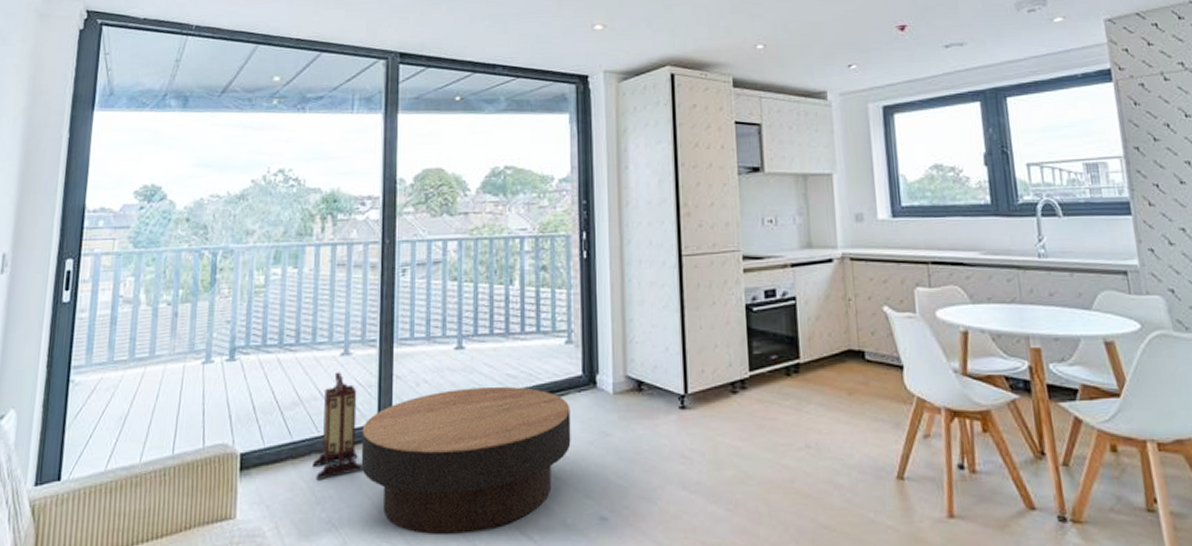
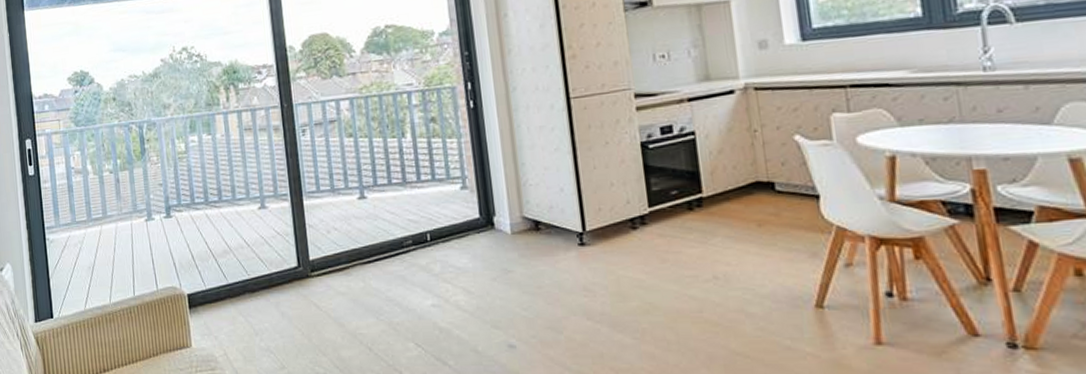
lantern: present [312,372,364,481] -> none [247,223,291,316]
coffee table: present [361,386,571,536] -> none [285,230,475,361]

